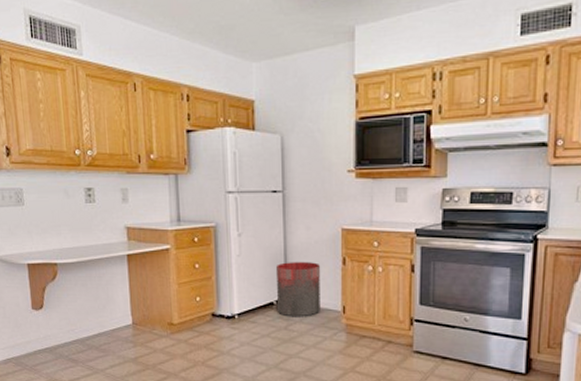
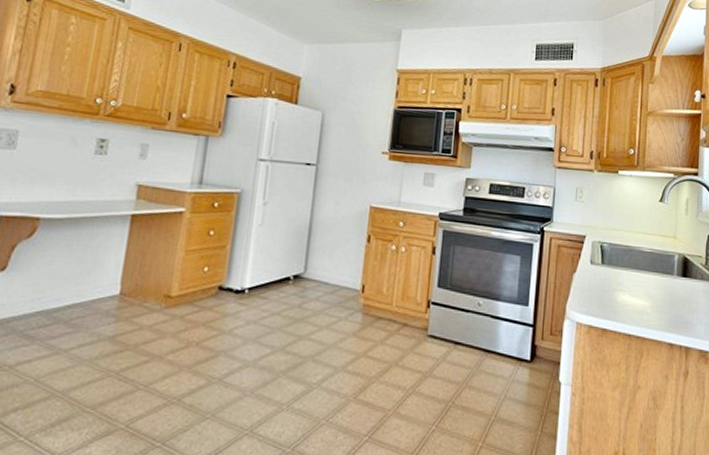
trash can: present [275,262,320,317] -> none [293,235,344,295]

